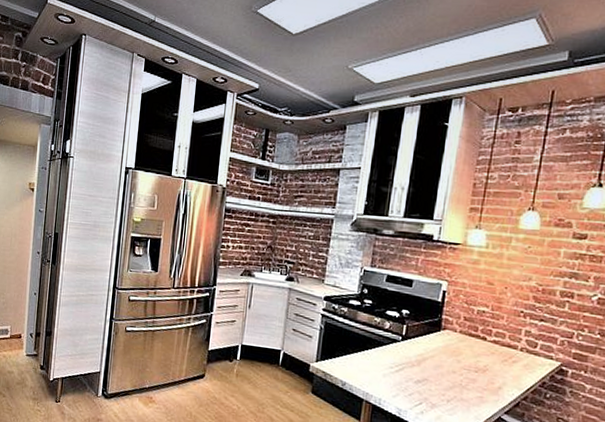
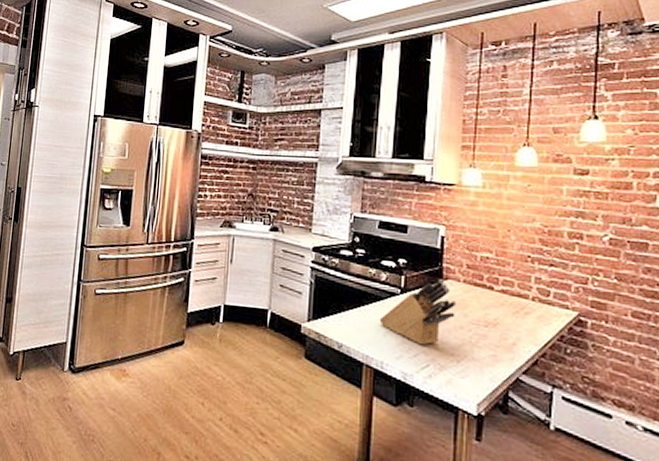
knife block: none [380,329,452,386] -> present [379,279,457,345]

